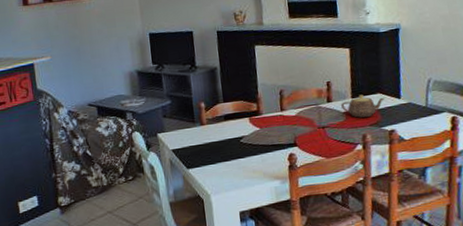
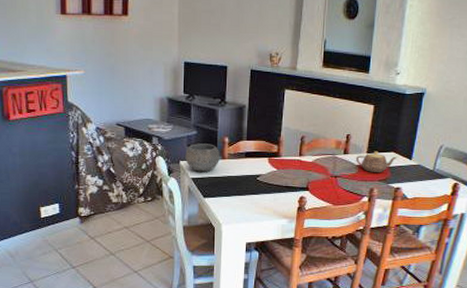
bowl: none [162,111,199,142] -> present [185,143,221,172]

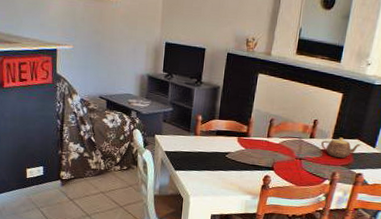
bowl: present [185,143,221,172] -> none [160,119,193,147]

